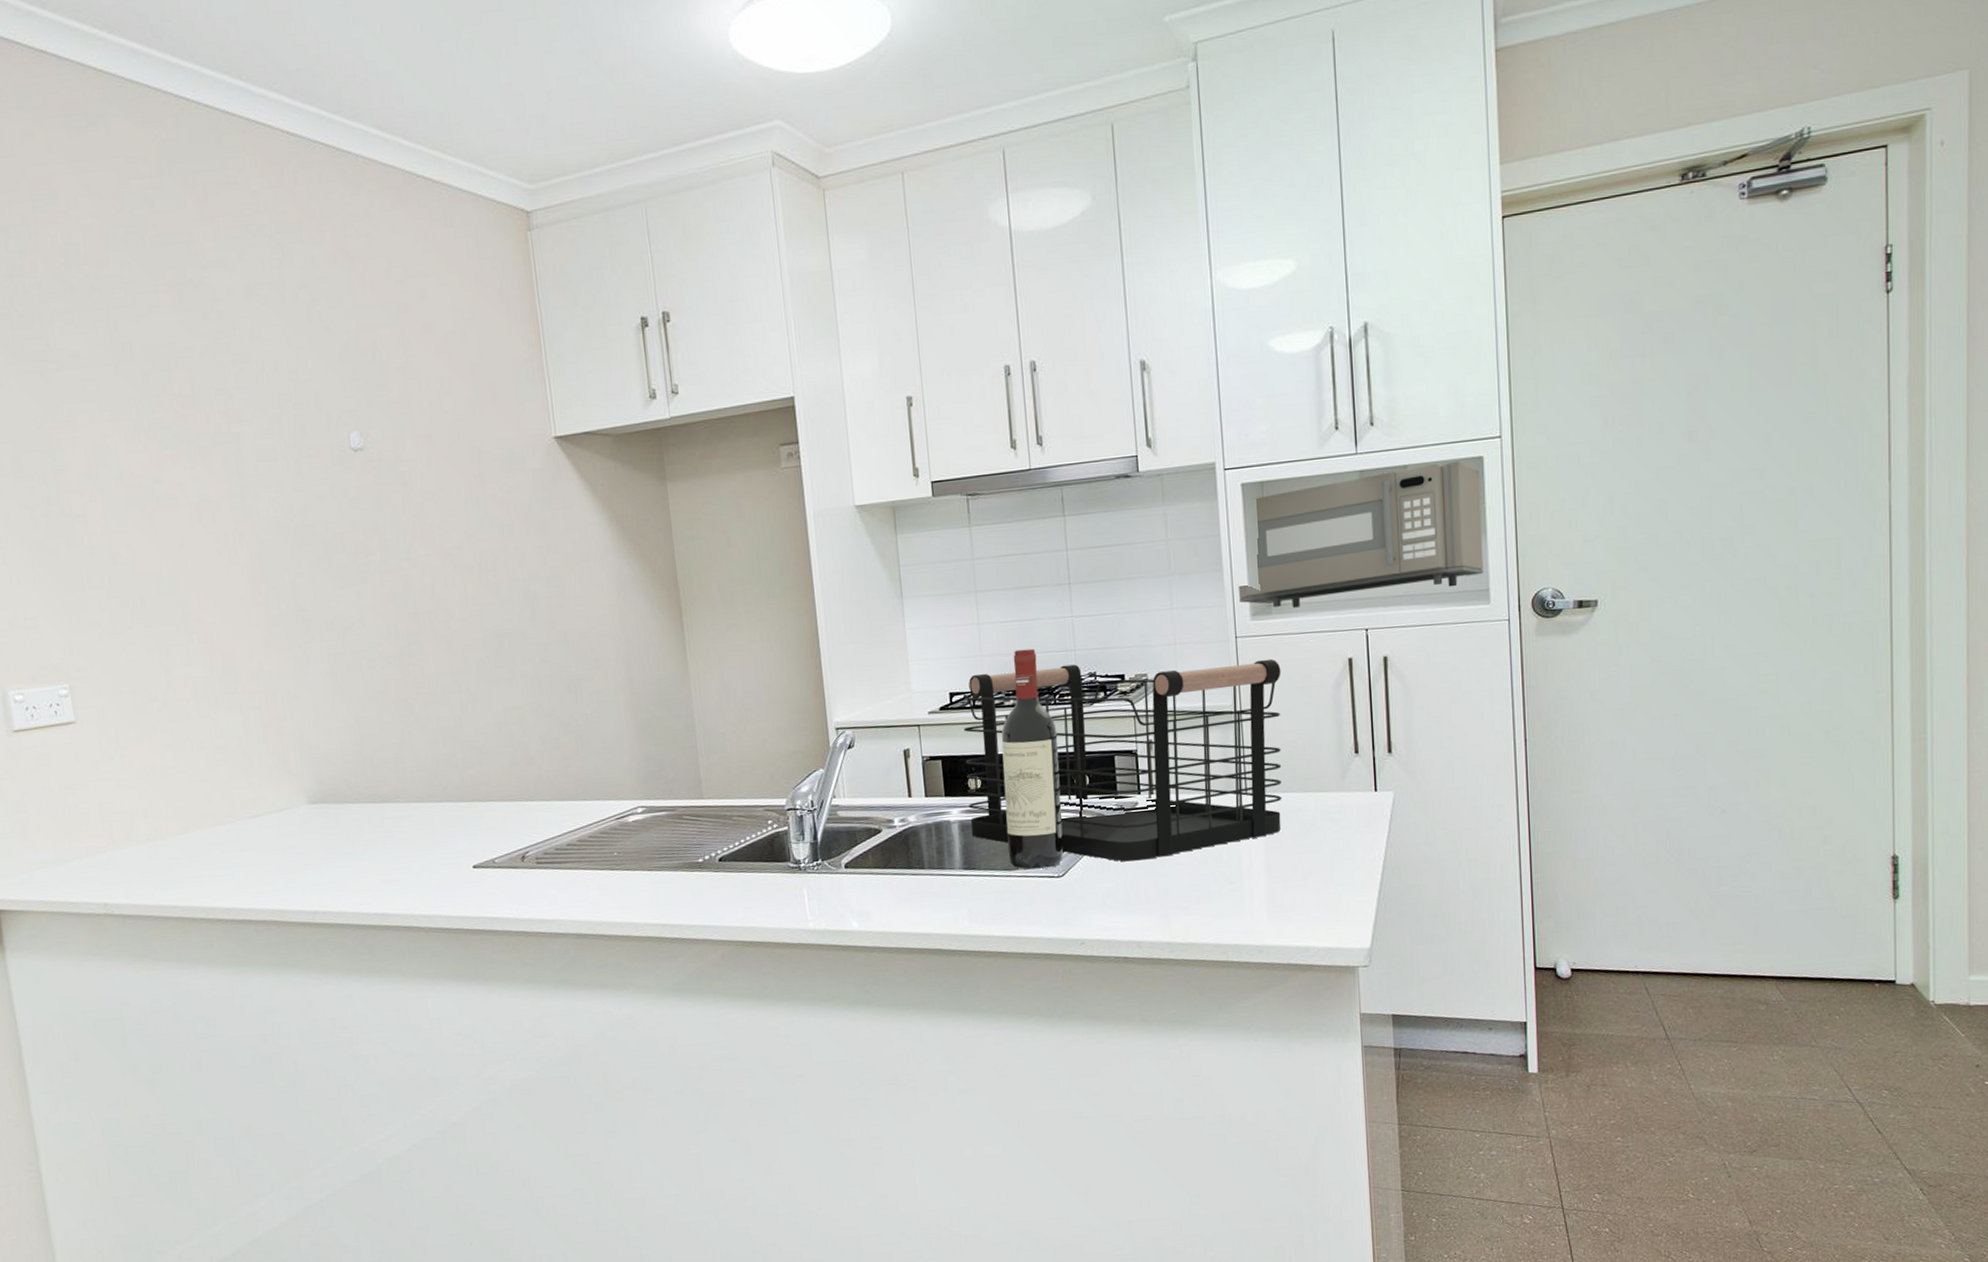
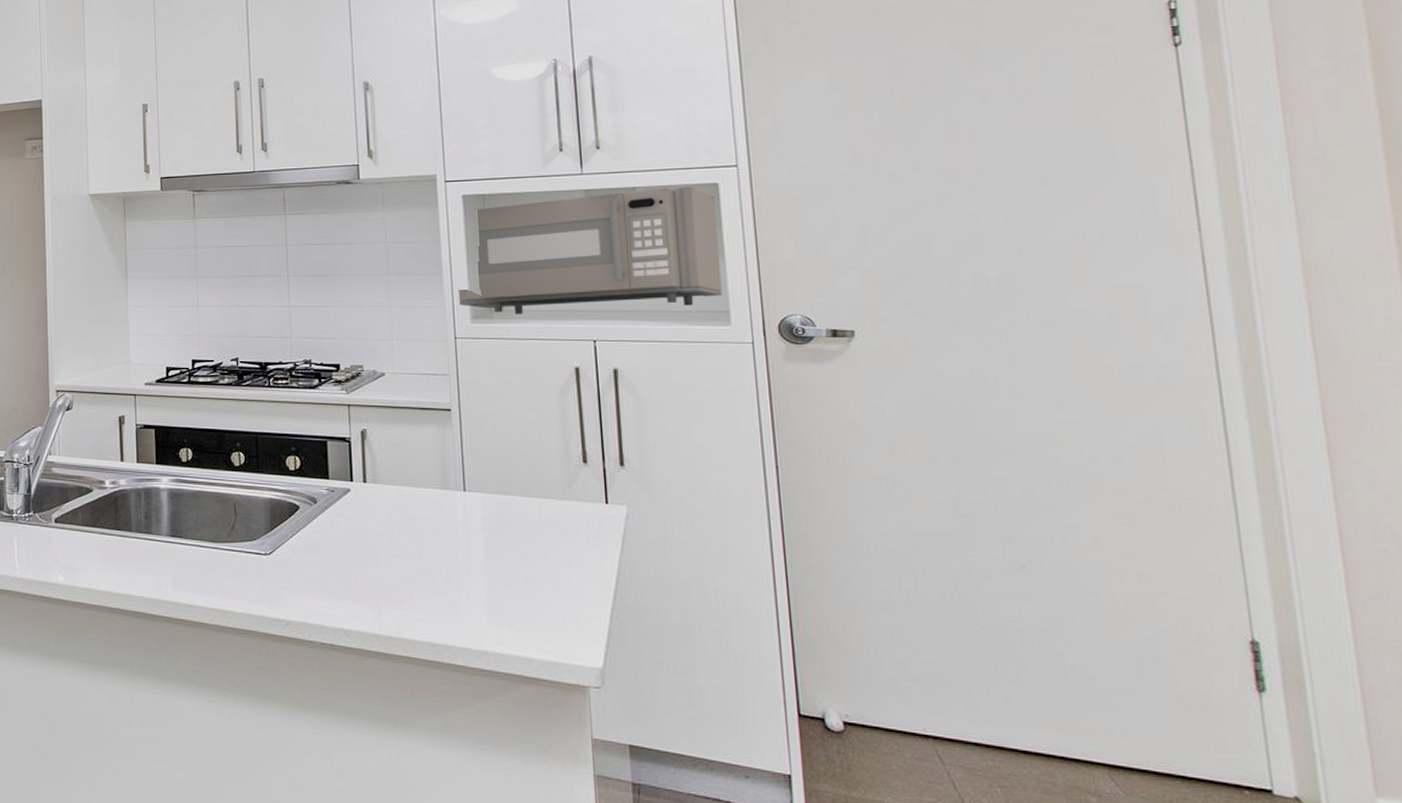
dish rack: present [963,658,1282,862] -> none [178,351,504,547]
wine bottle: present [1001,648,1063,870] -> none [214,333,272,544]

